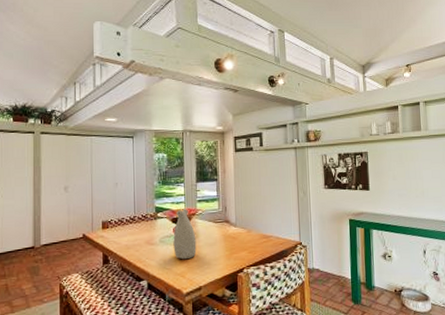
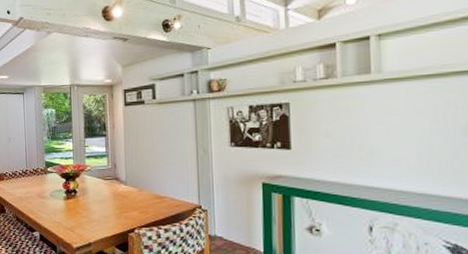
vase: present [173,209,197,260] -> none [62,164,86,215]

